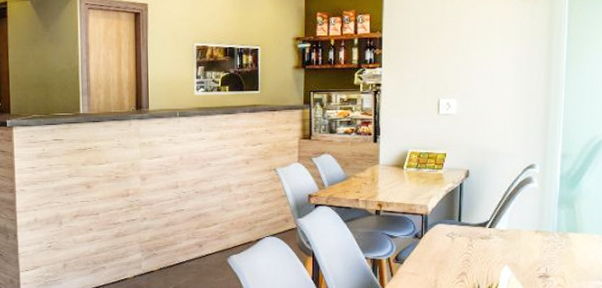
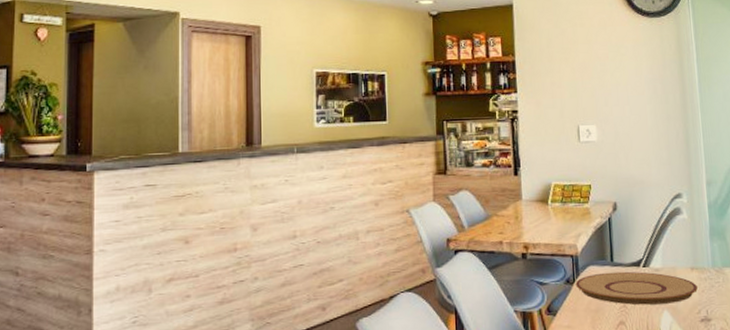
plate: none [423,230,540,260] -> present [575,271,698,305]

